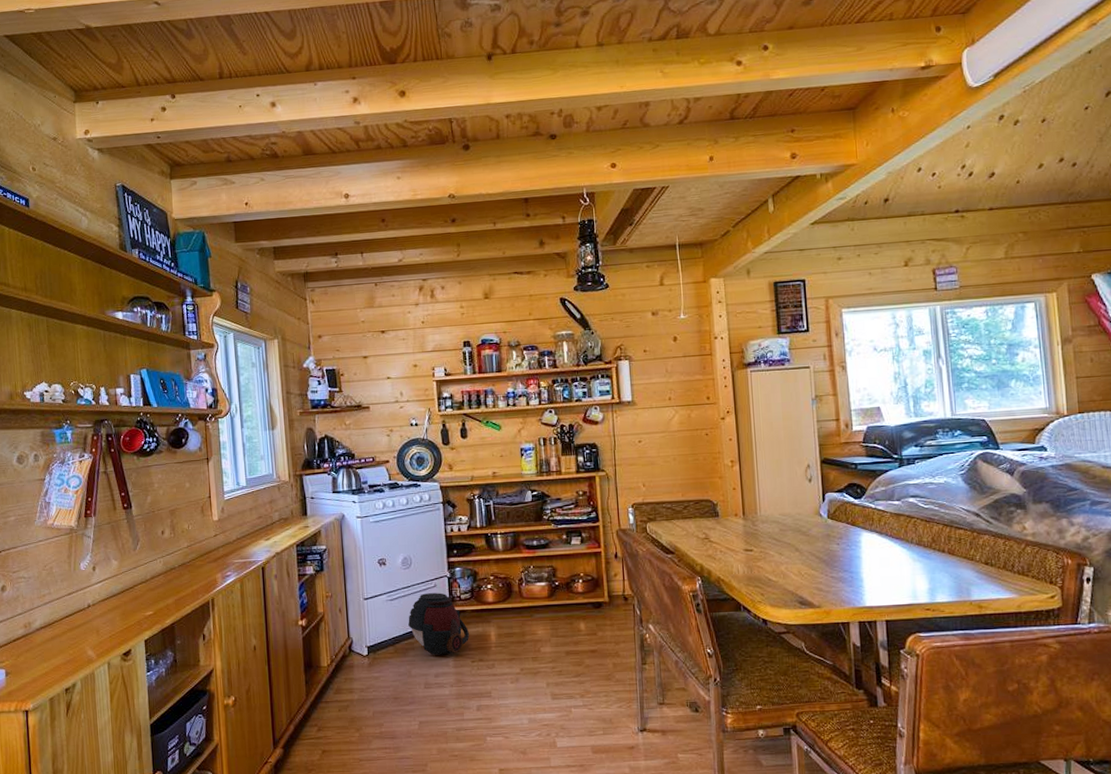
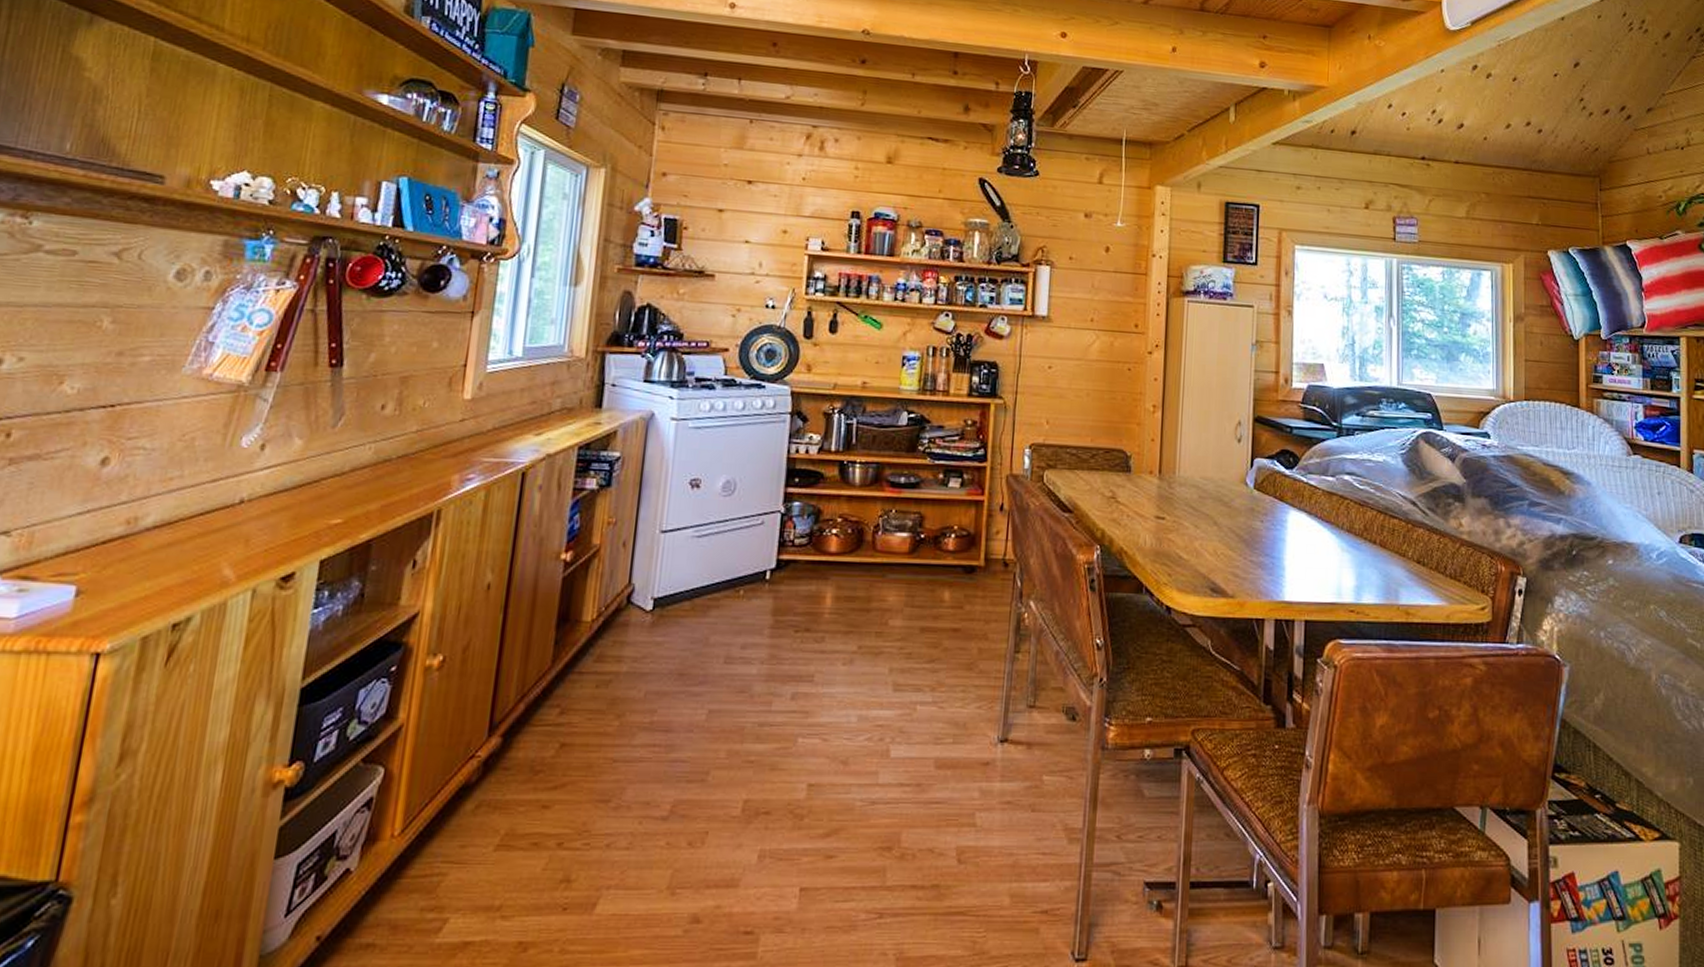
helmet: present [408,593,470,655] -> none [716,532,798,619]

